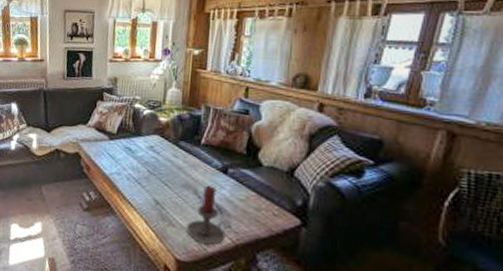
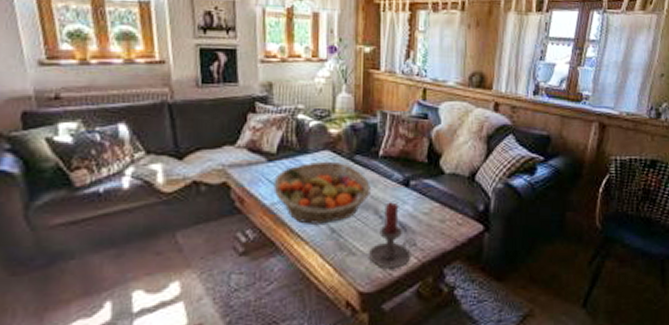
fruit basket: none [112,143,192,196] -> present [273,161,370,224]

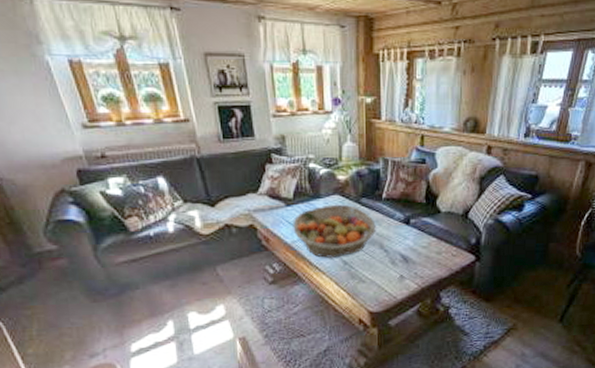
candle holder: present [369,202,416,269] -> none [377,238,416,293]

